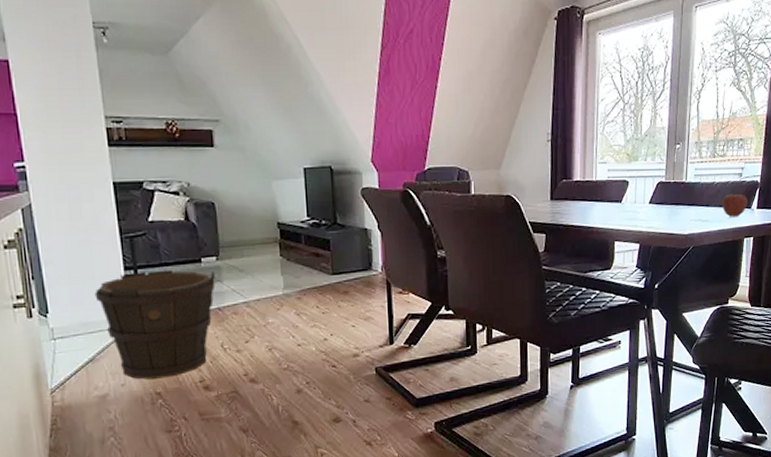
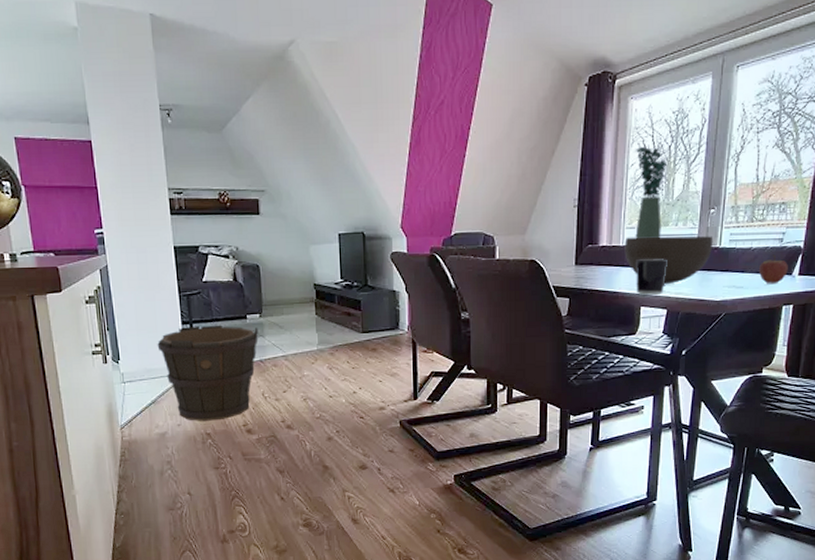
bowl: none [597,171,680,218] -> present [624,236,714,284]
vase: none [605,77,635,173] -> present [635,142,668,238]
mug: none [609,193,639,229] -> present [636,259,669,295]

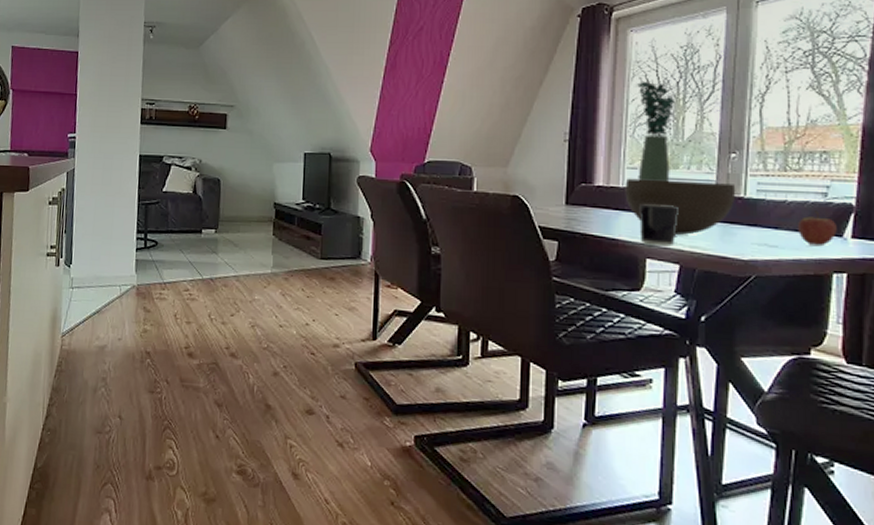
wooden bucket: present [157,324,259,421] -> none [110,235,212,339]

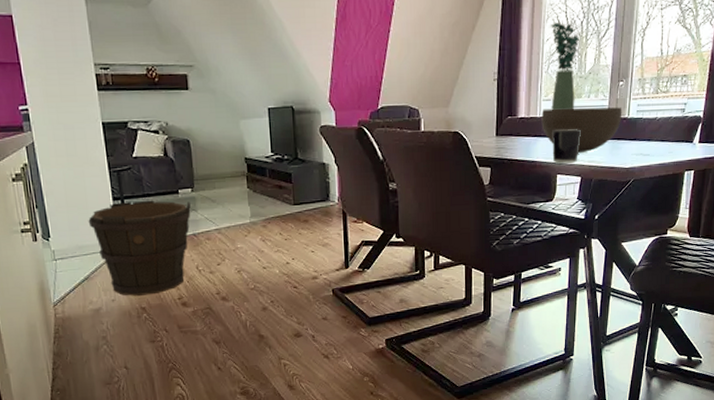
wooden bucket: none [110,235,212,339] -> present [88,200,191,296]
fruit: present [798,210,837,247] -> none [664,124,689,152]

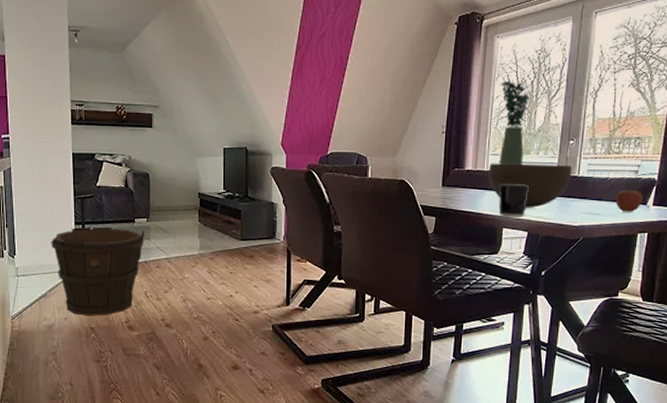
fruit: none [664,124,689,152] -> present [616,185,643,213]

